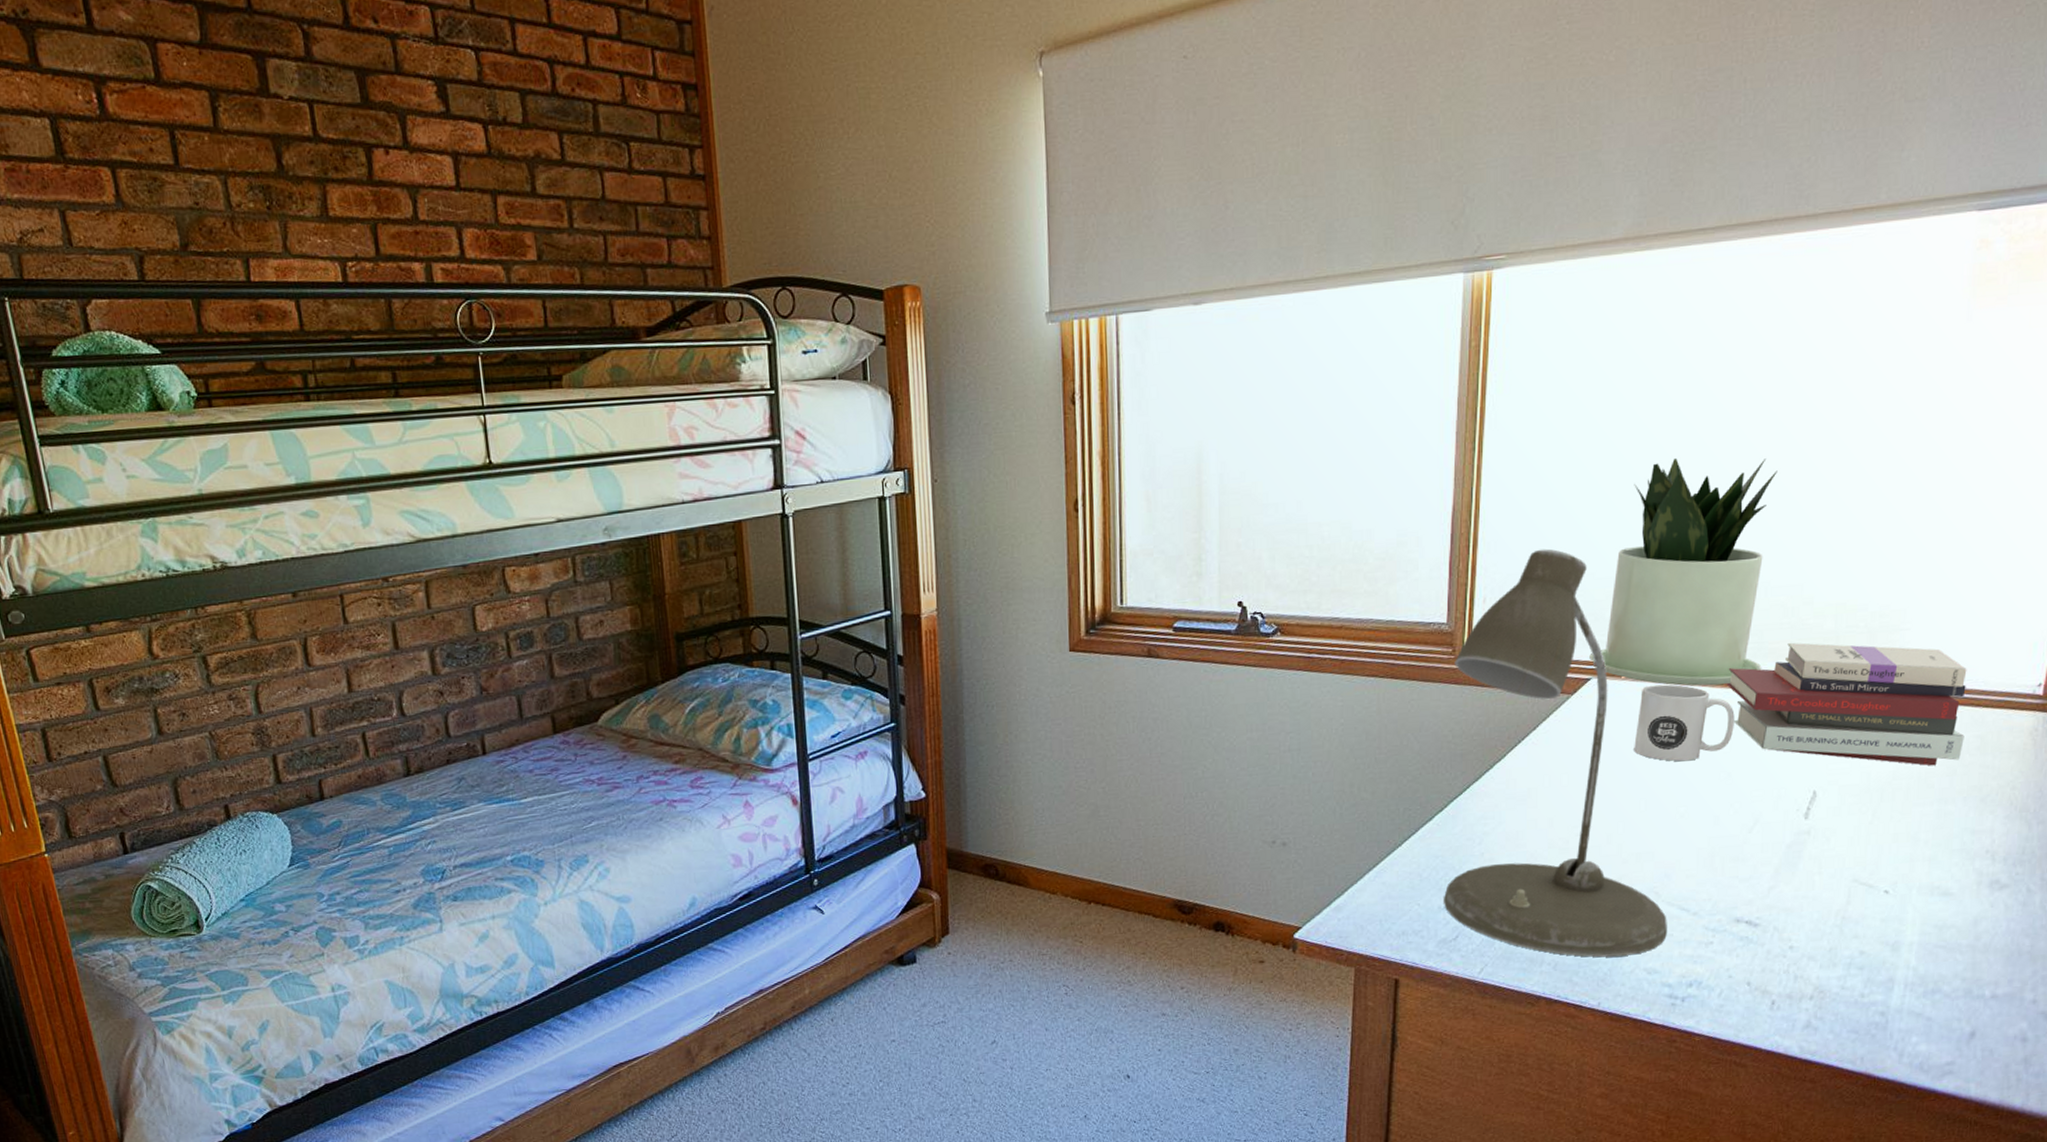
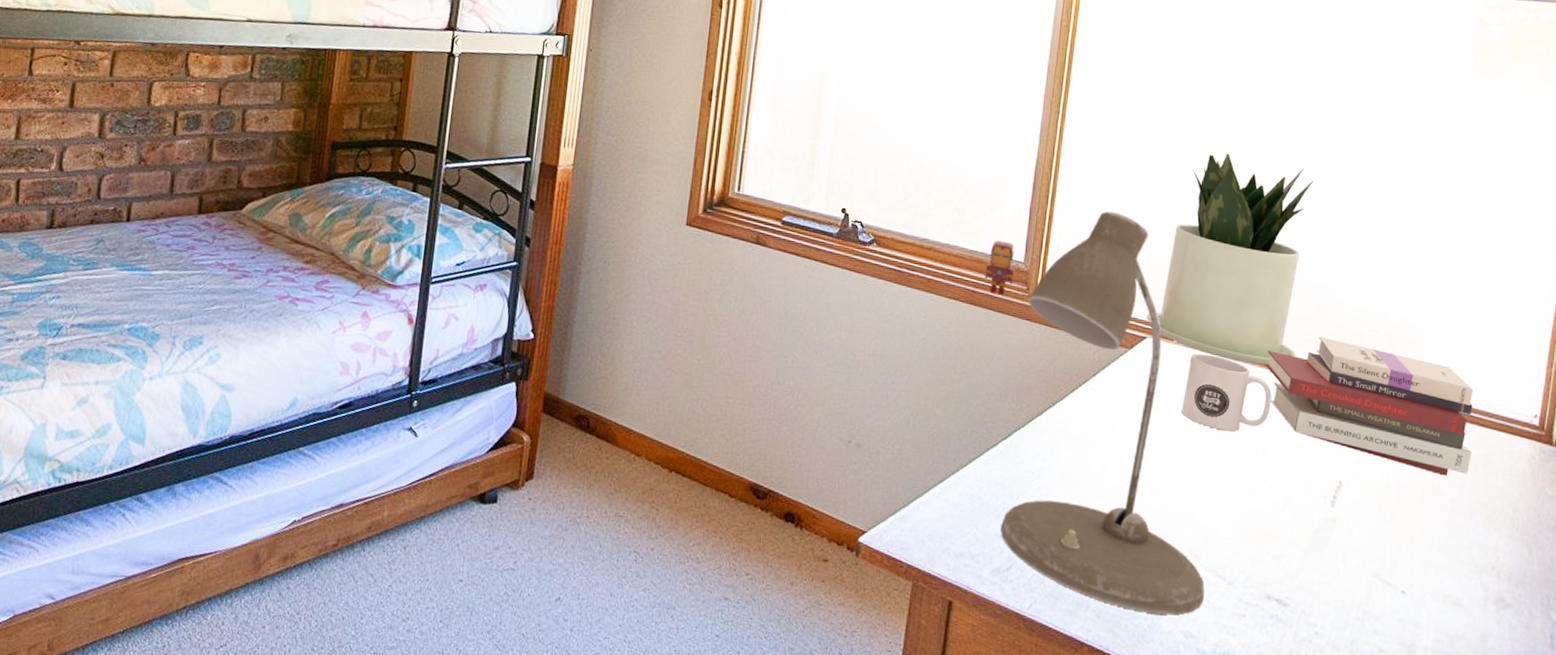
toy robot: none [1404,604,1437,664] -> present [984,240,1015,296]

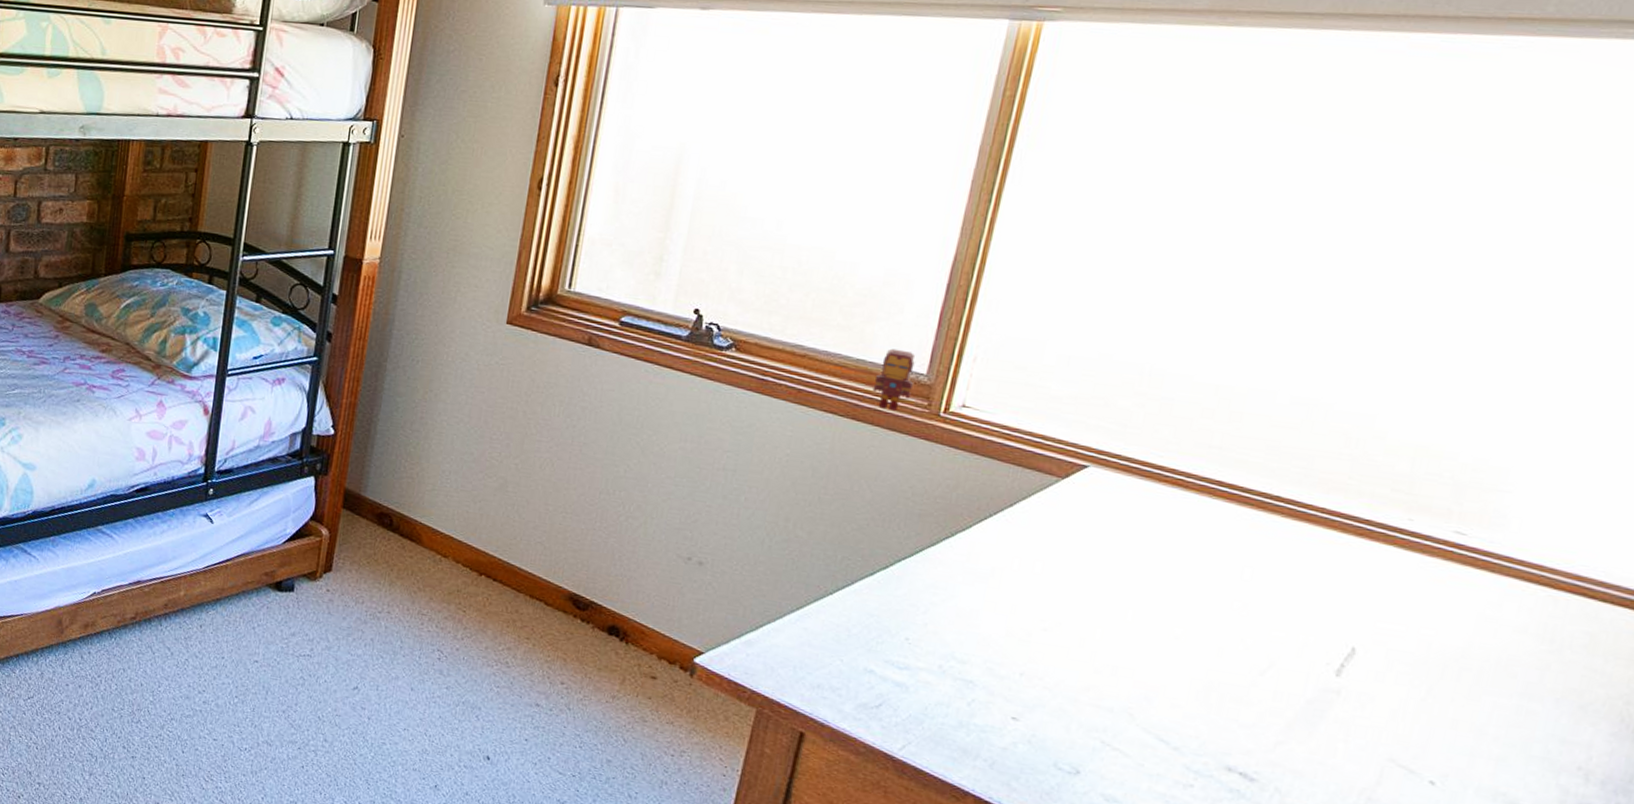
desk lamp: present [1000,211,1205,615] -> none [871,318,1140,776]
planter: present [1146,153,1313,365] -> none [1090,251,1362,507]
mug: present [1181,353,1272,432] -> none [1128,487,1263,581]
books: present [1265,336,1473,476] -> none [1257,476,1584,654]

